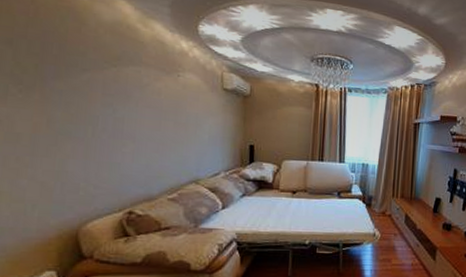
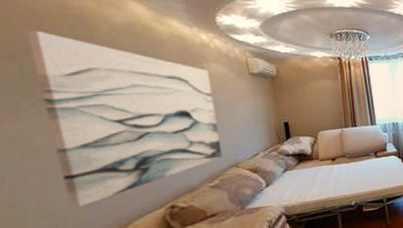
wall art: none [23,17,185,198] -> present [27,30,223,209]

